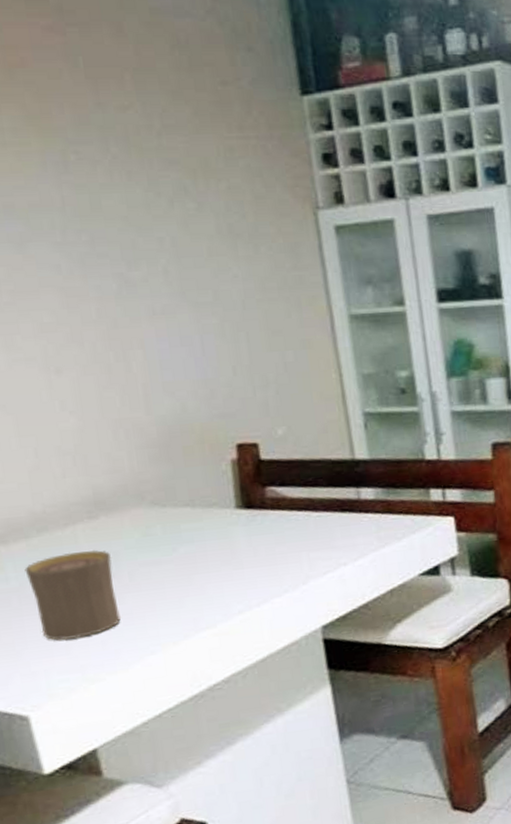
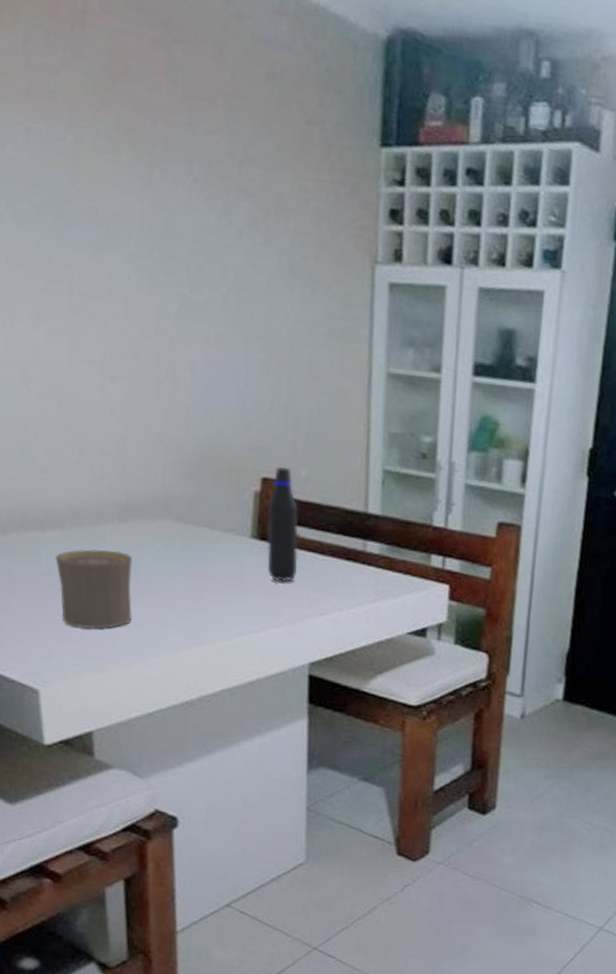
water bottle: none [247,428,292,549] -> present [267,467,299,582]

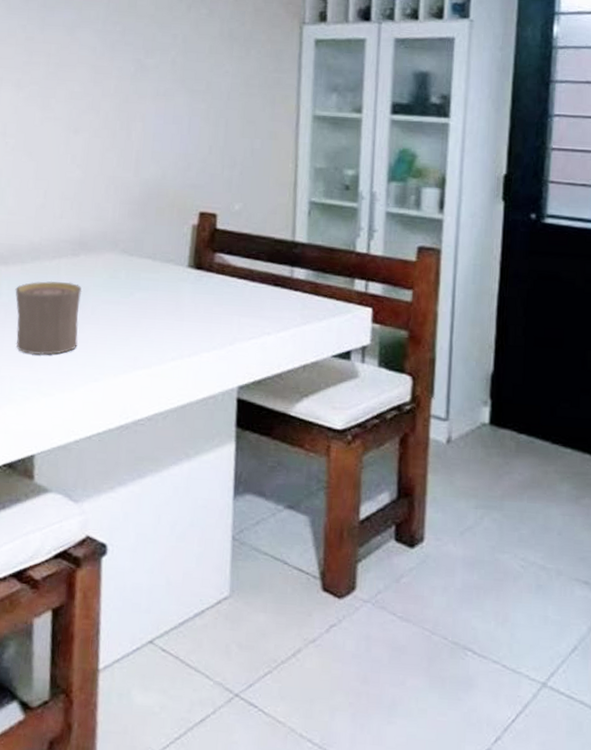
water bottle: present [267,467,299,582] -> none [202,202,232,308]

